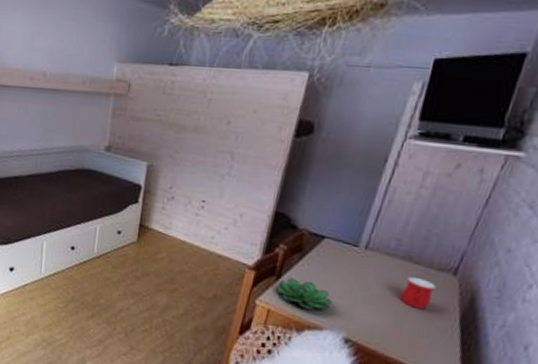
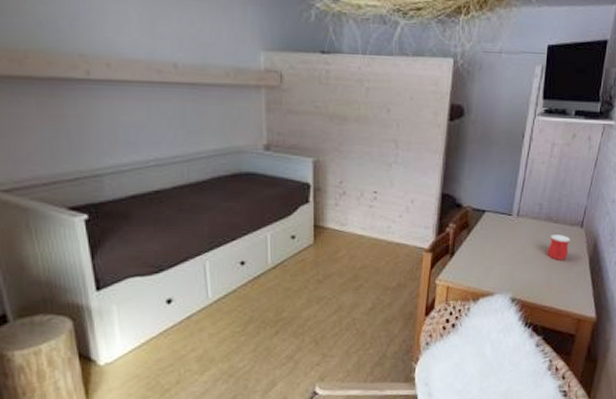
succulent plant: present [276,277,333,310] -> none [451,253,498,279]

